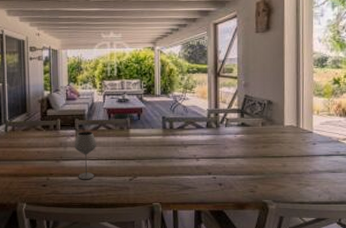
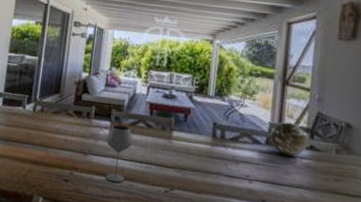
decorative orb: none [210,107,239,134] -> present [271,122,308,157]

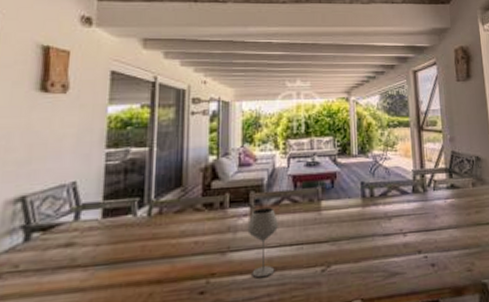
decorative orb: present [271,122,308,157] -> none [416,166,449,200]

